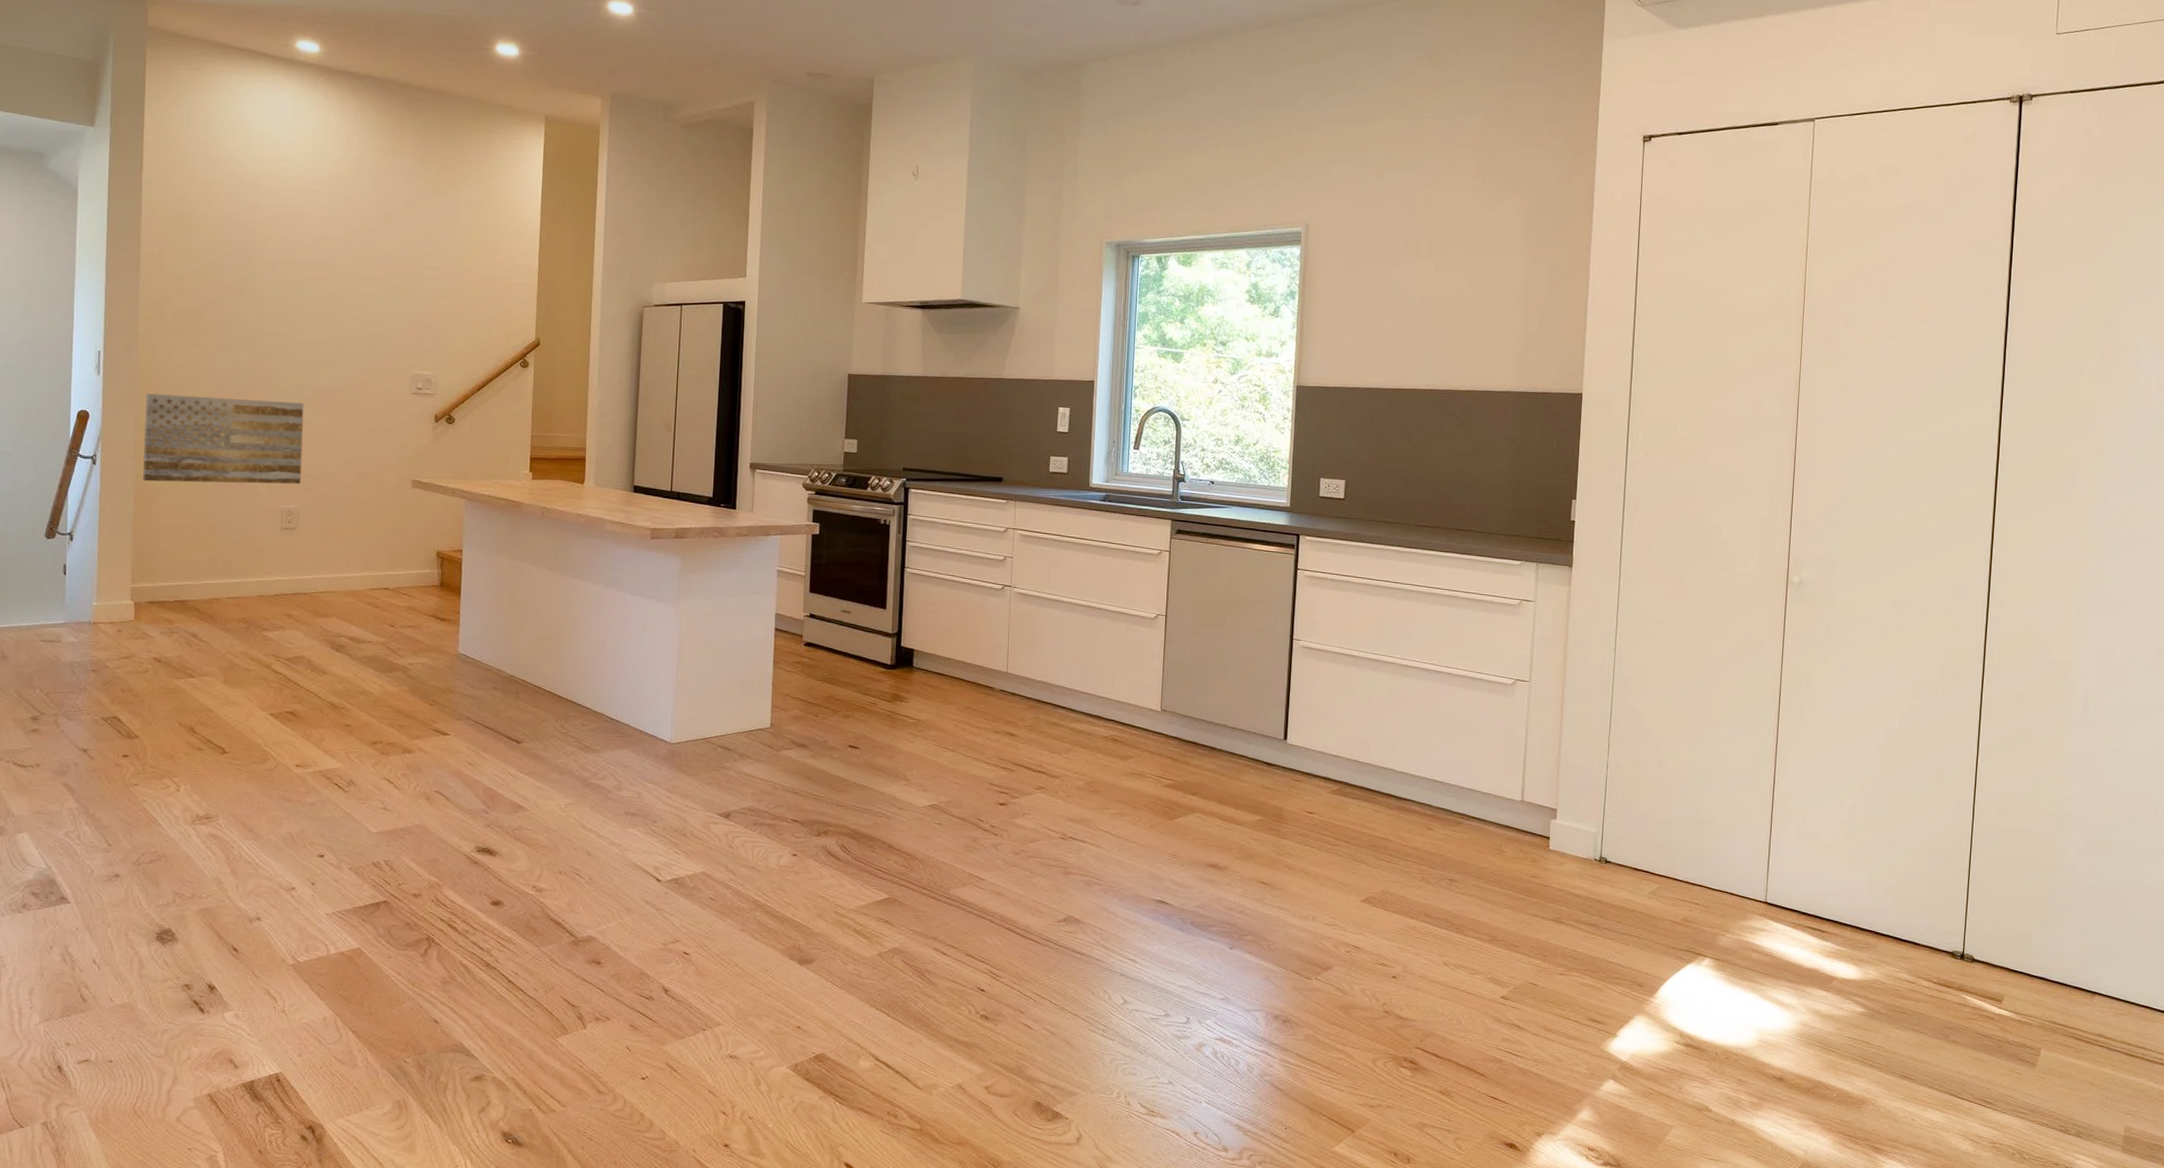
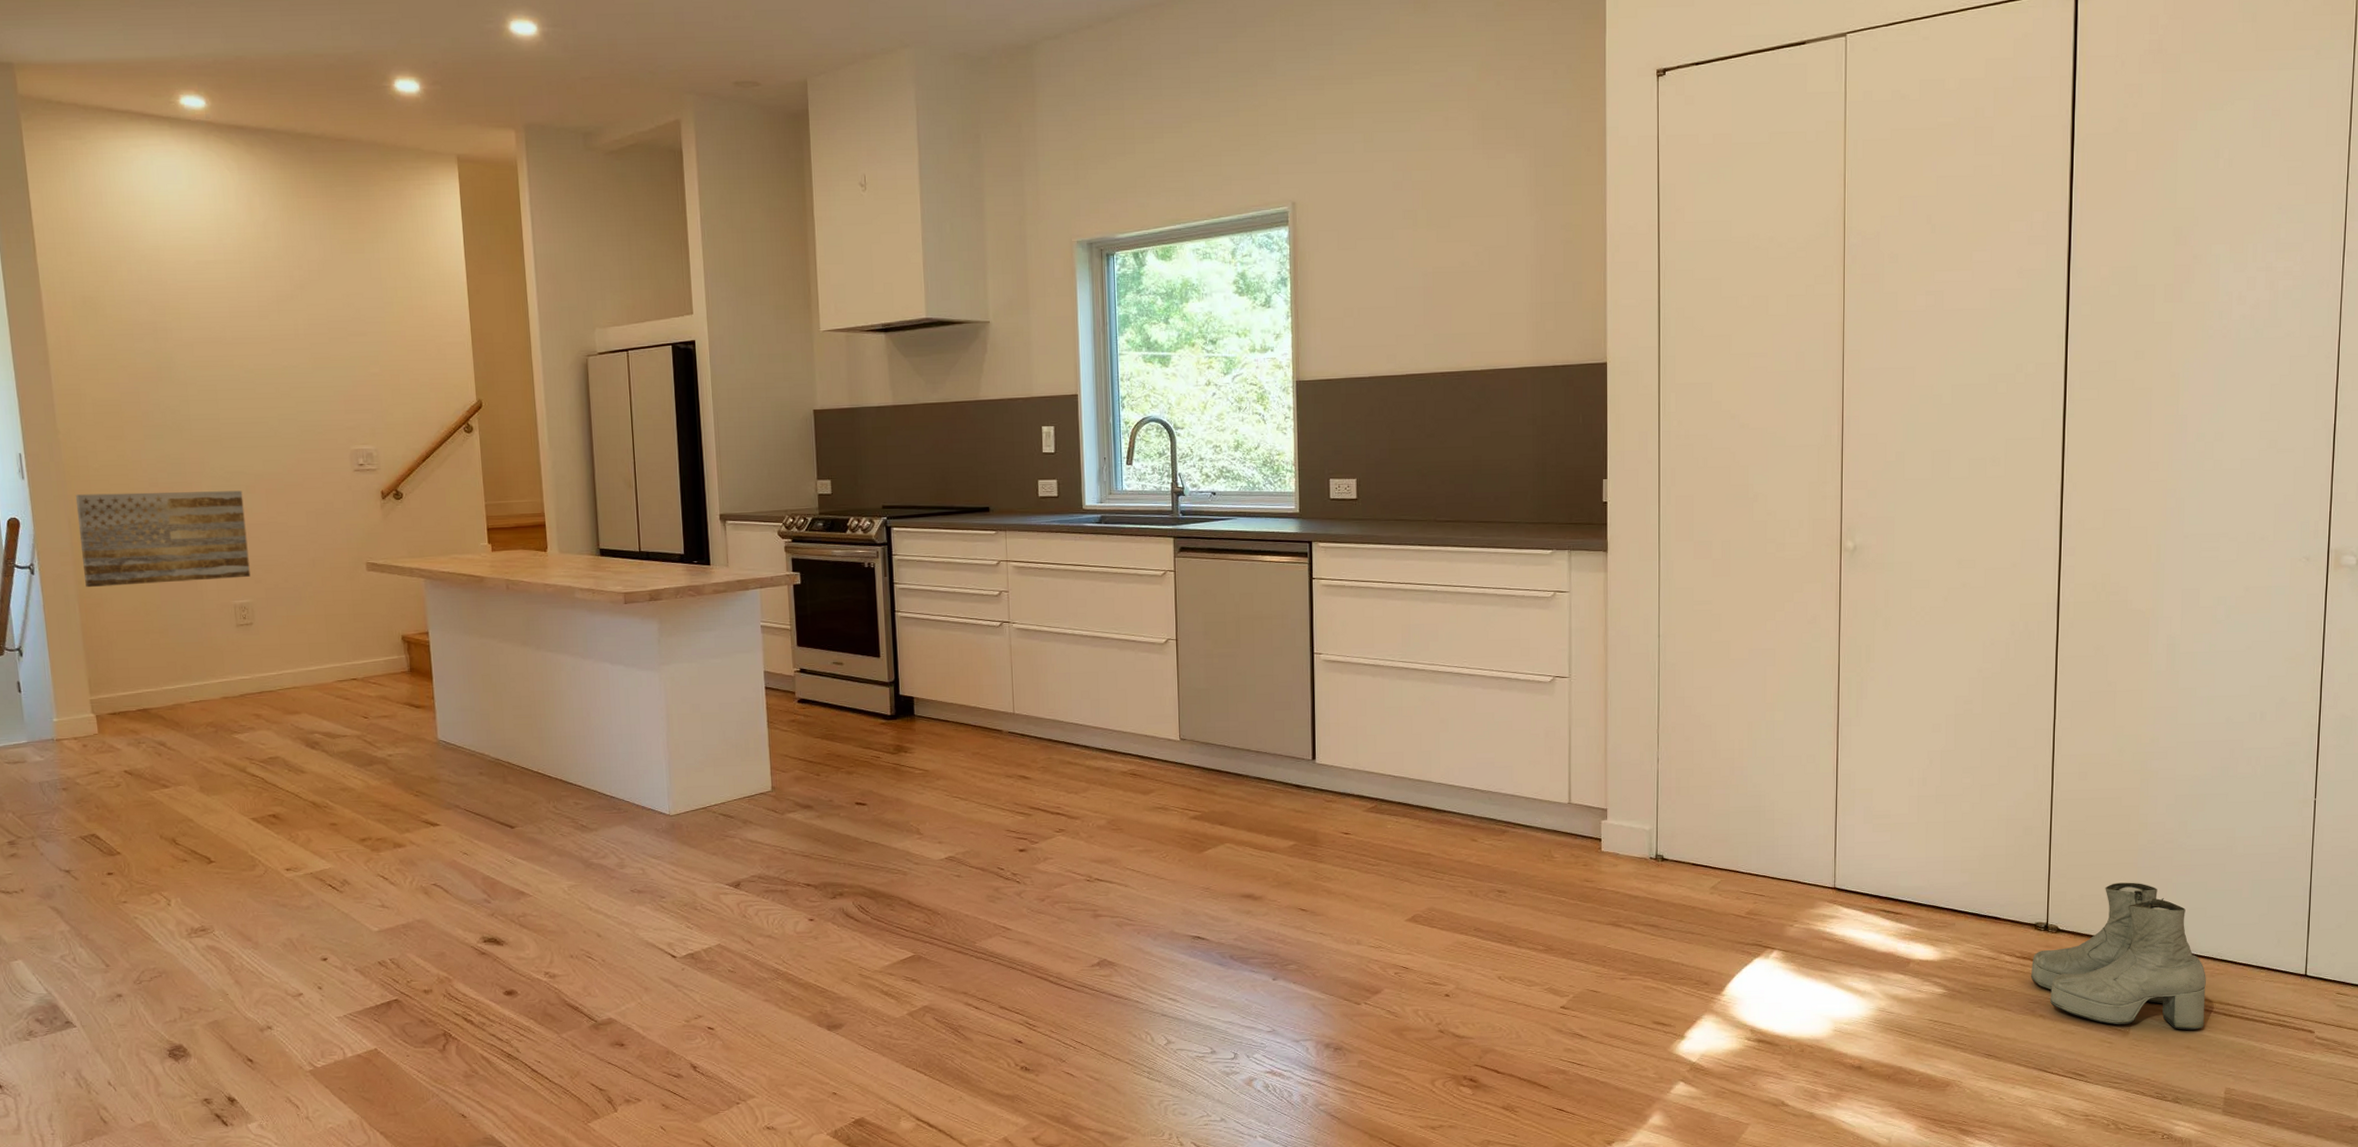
boots: none [1945,918,2110,1067] -> present [2030,882,2206,1030]

